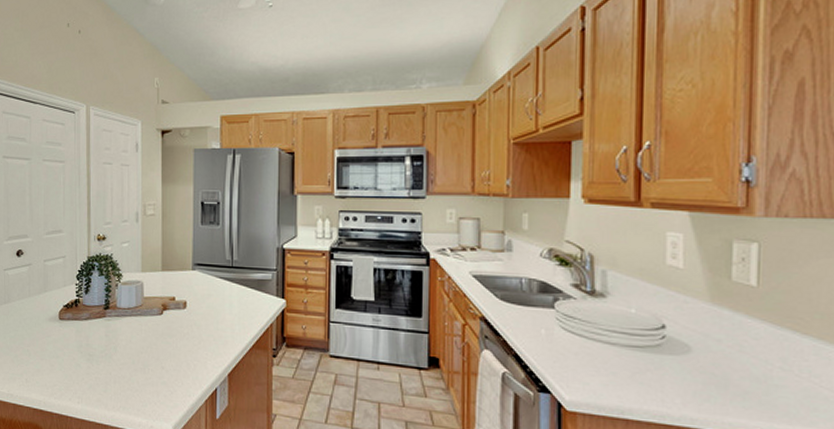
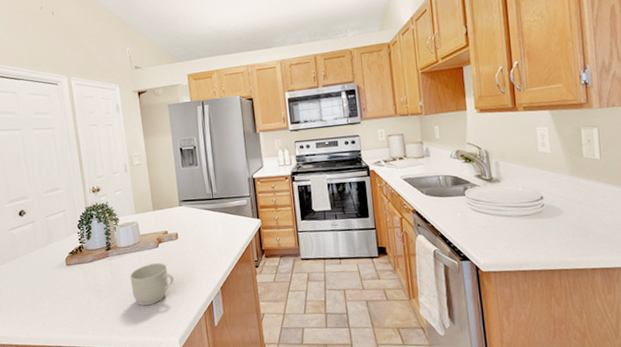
mug: none [126,332,175,381] -> present [130,263,174,306]

